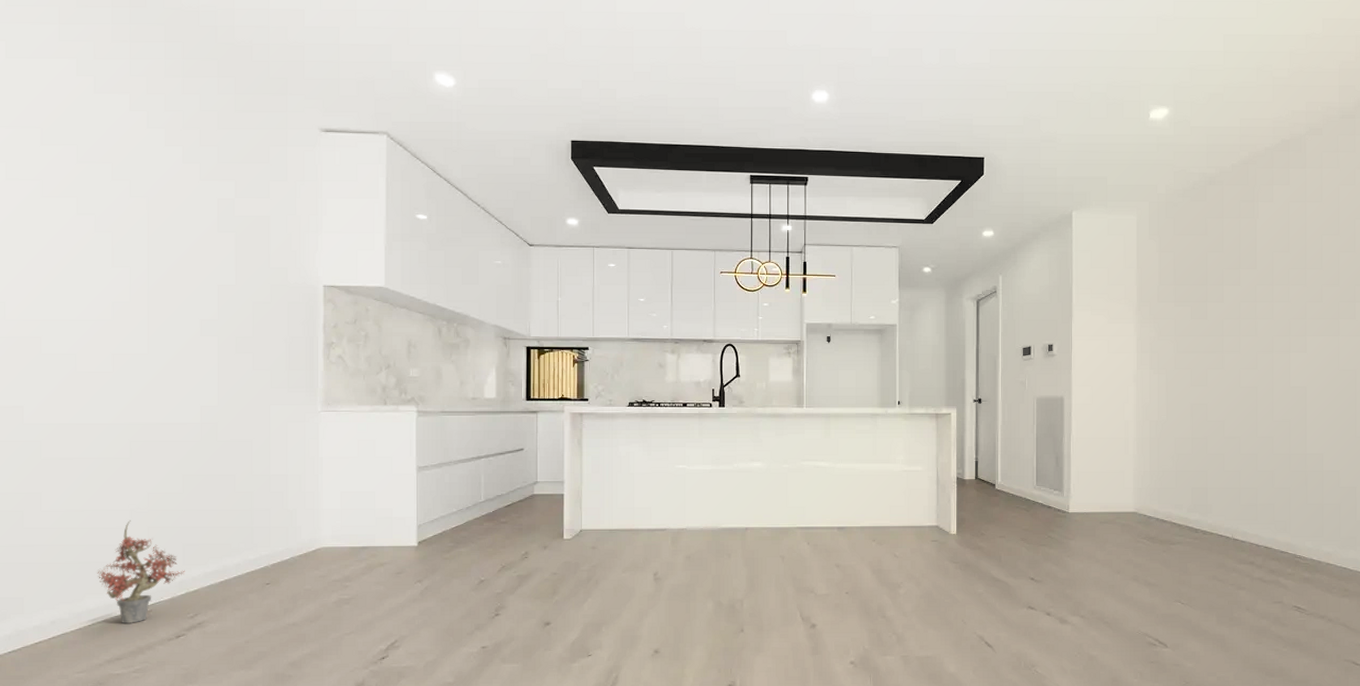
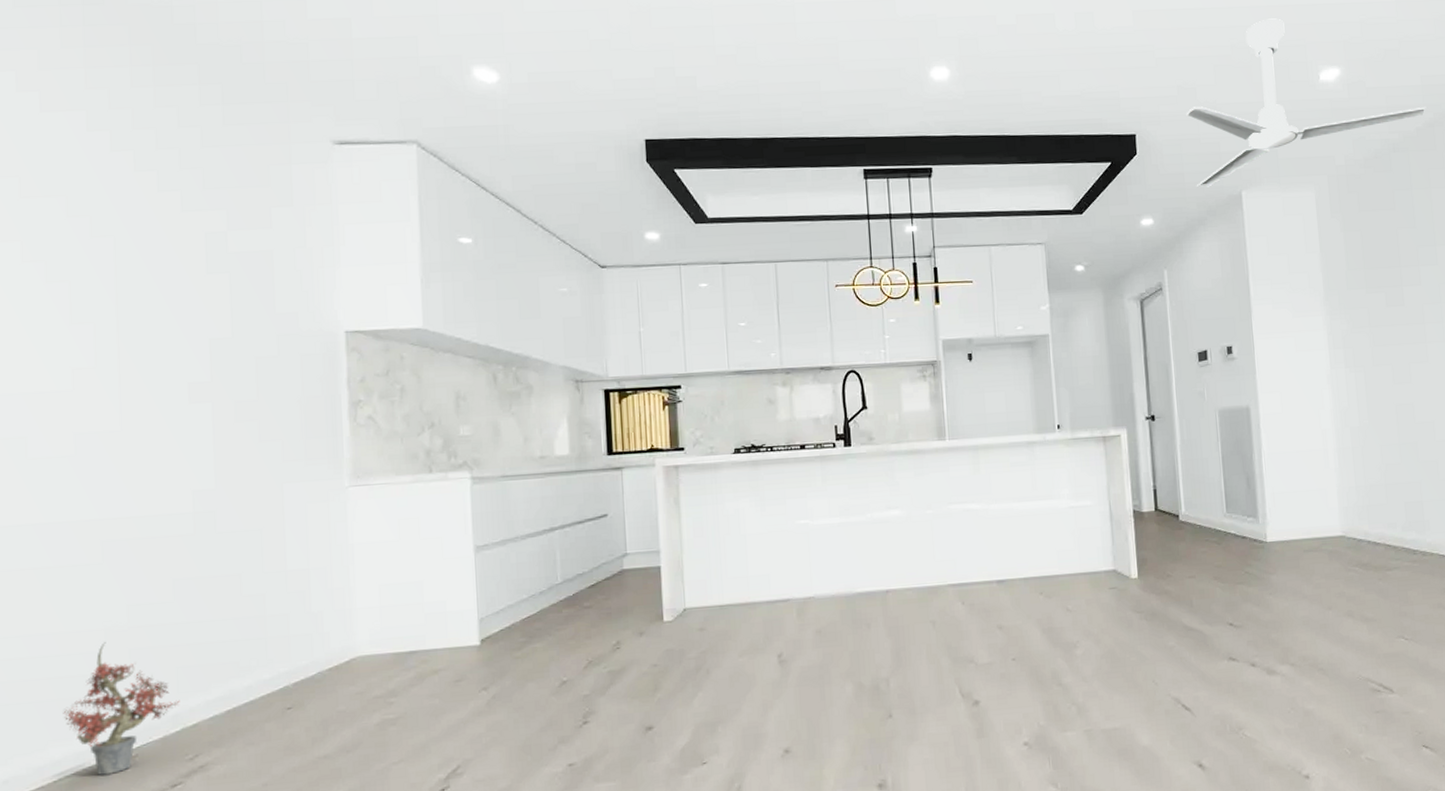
ceiling fan: none [1030,62,1243,207] -> present [1186,18,1427,187]

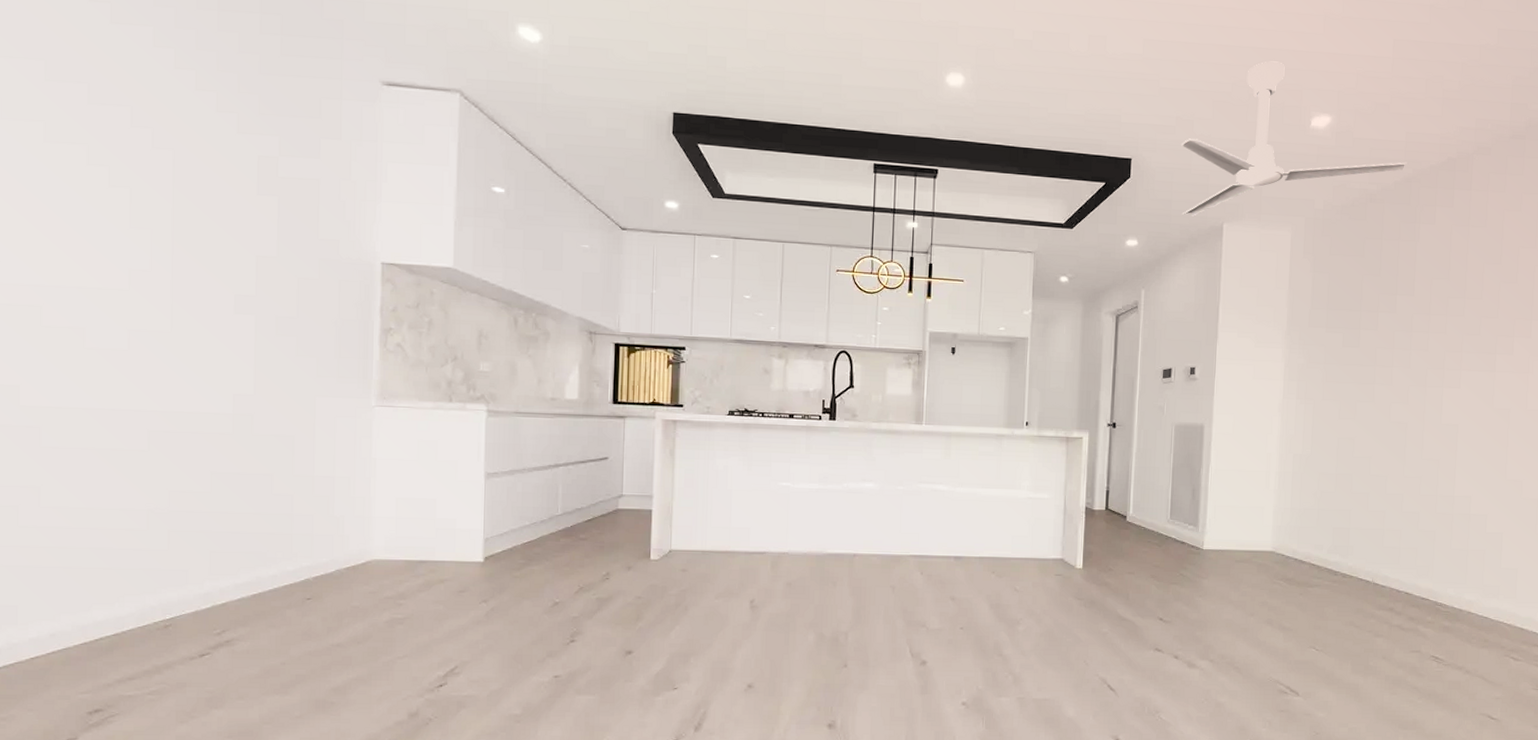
potted plant: present [63,642,180,775] -> none [106,522,212,639]

